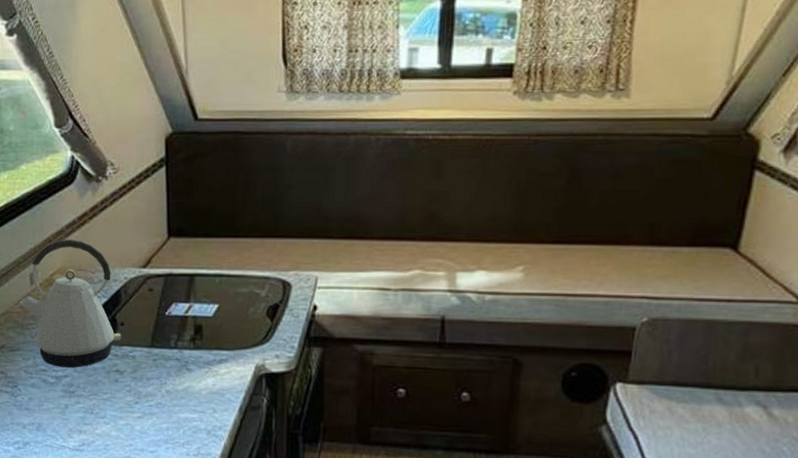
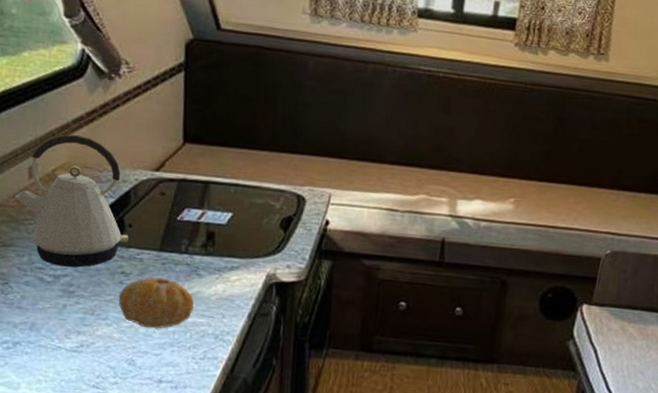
fruit: none [114,373,185,426] -> present [118,277,194,329]

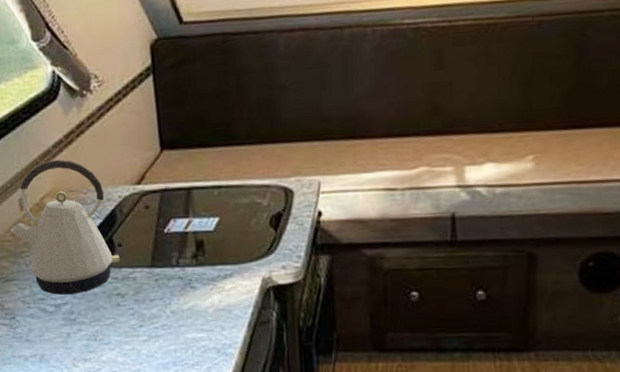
fruit: present [118,277,194,329] -> none [117,294,192,349]

